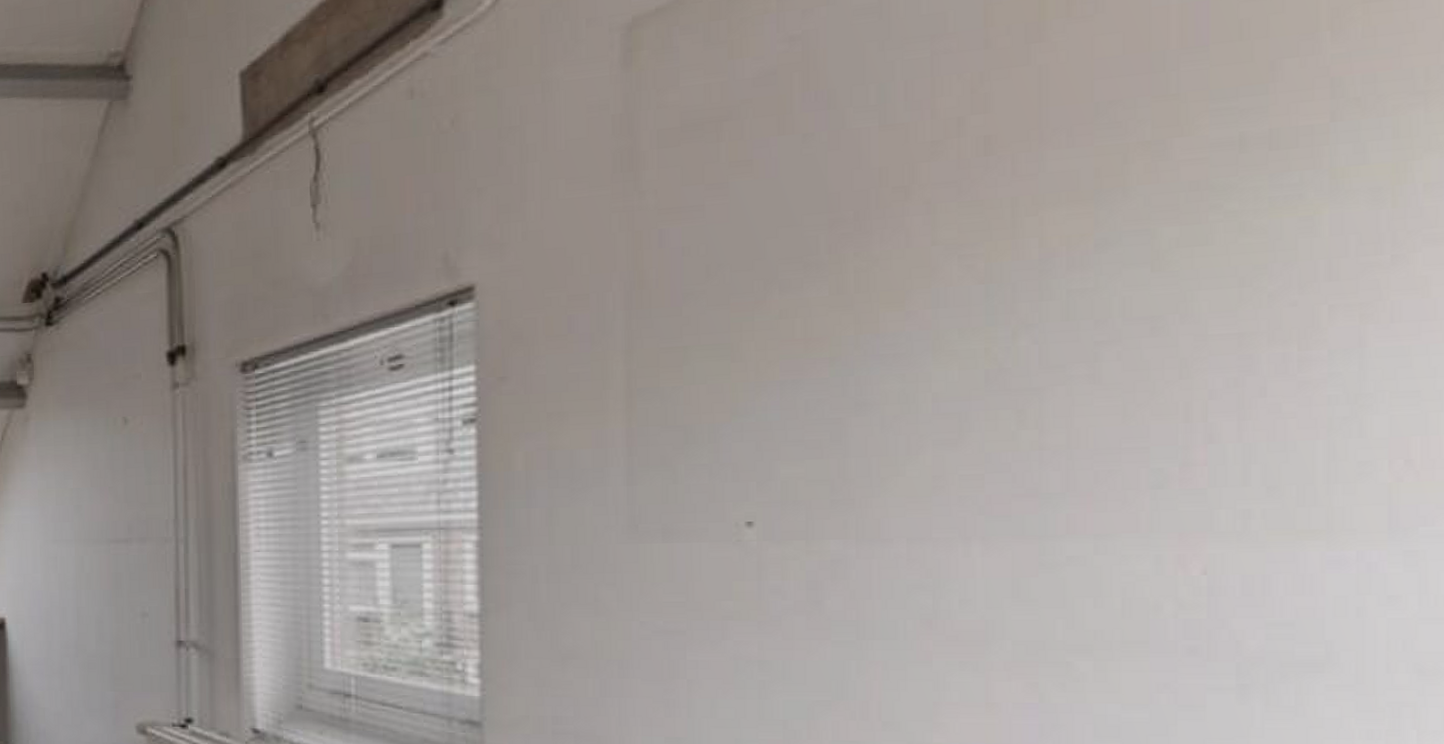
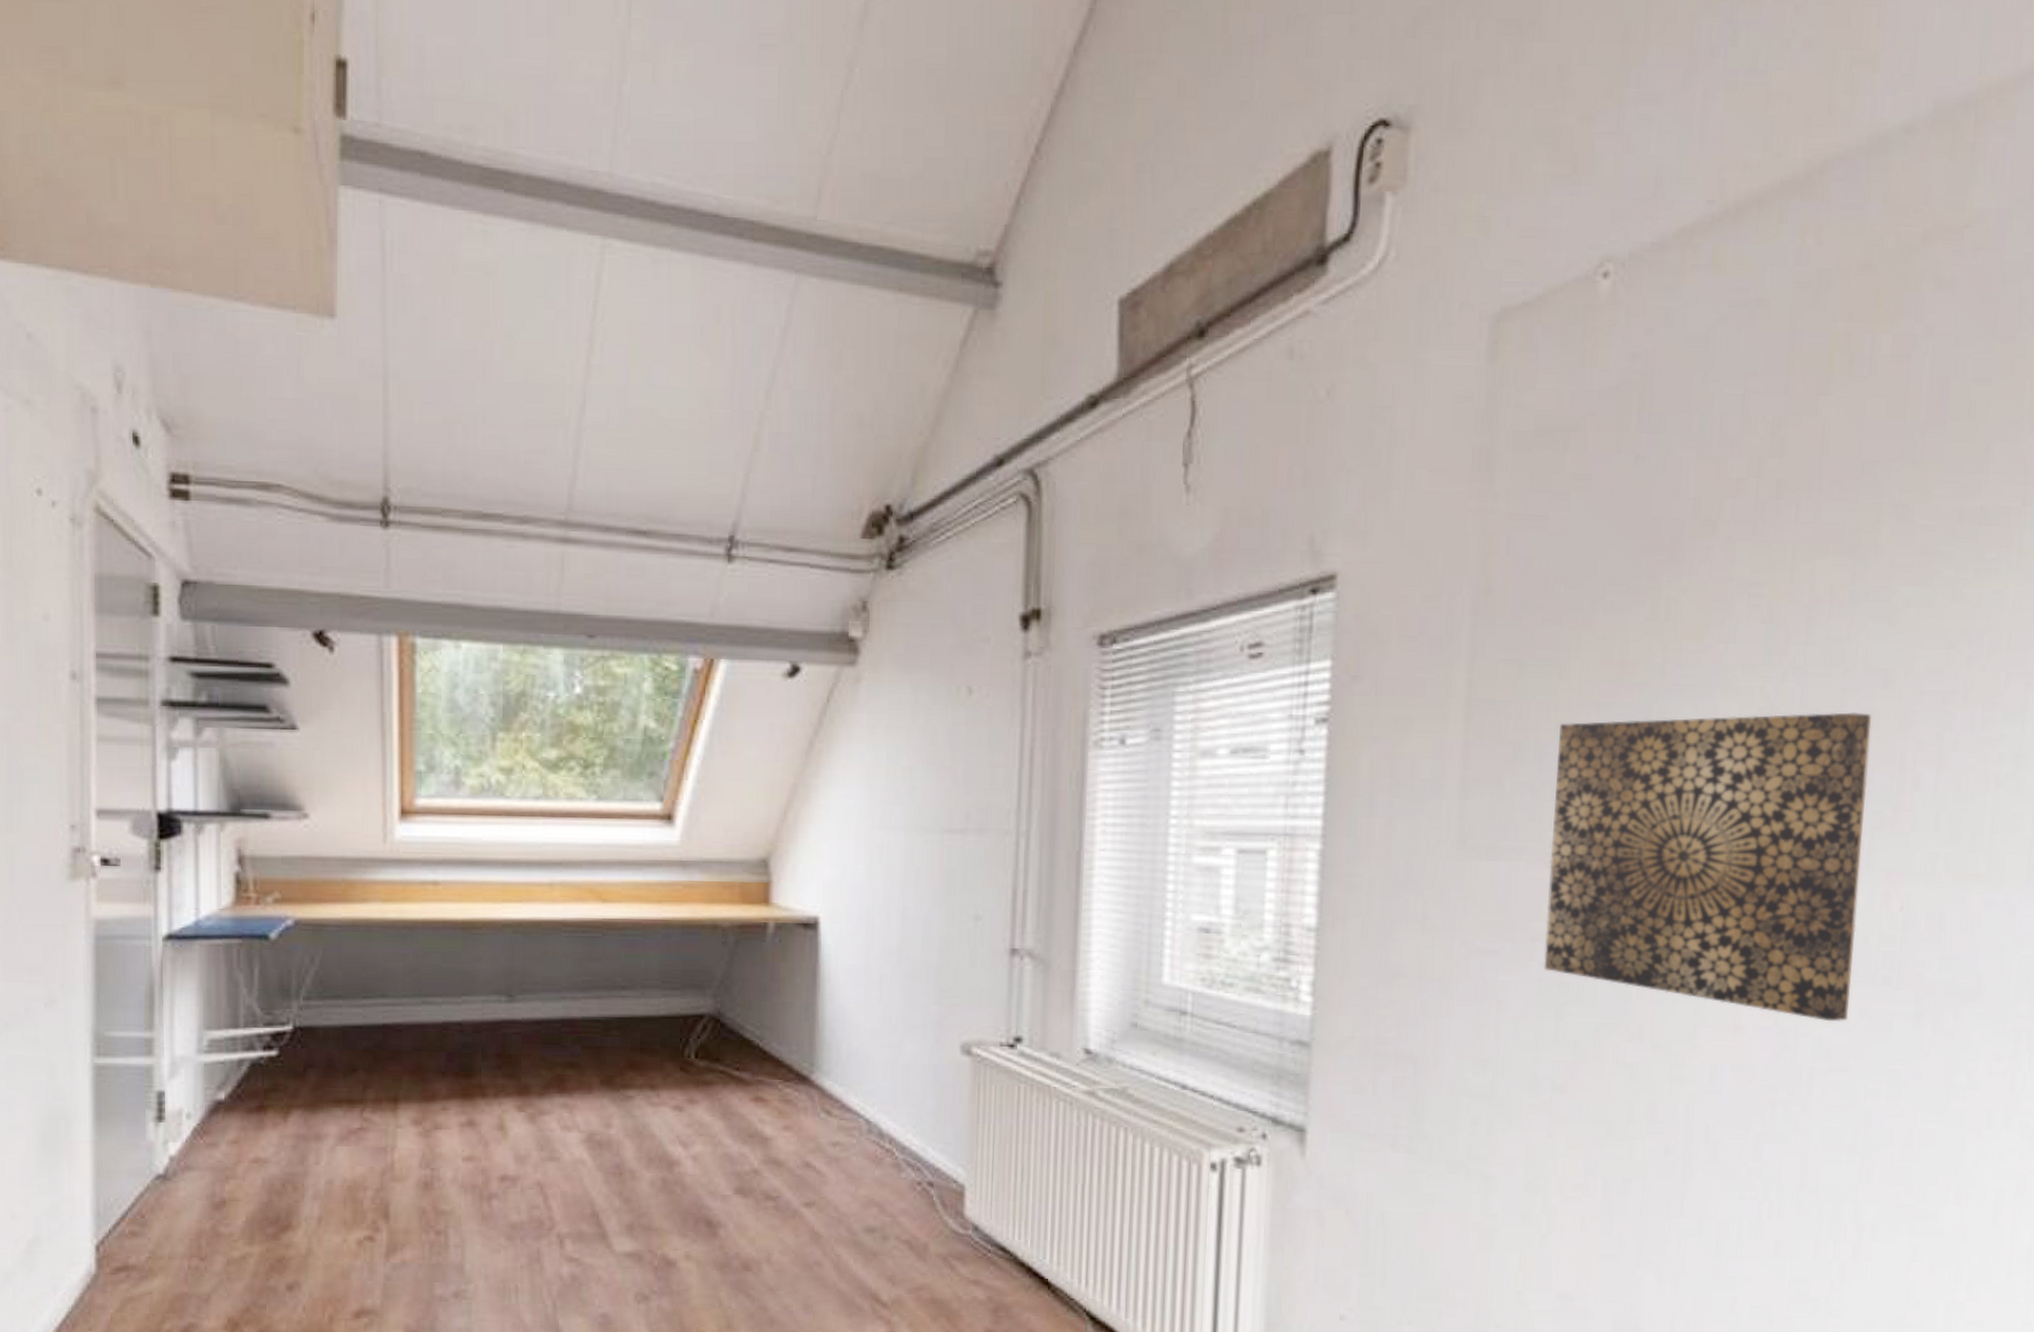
wall art: none [737,365,1142,697] -> present [1544,712,1872,1022]

